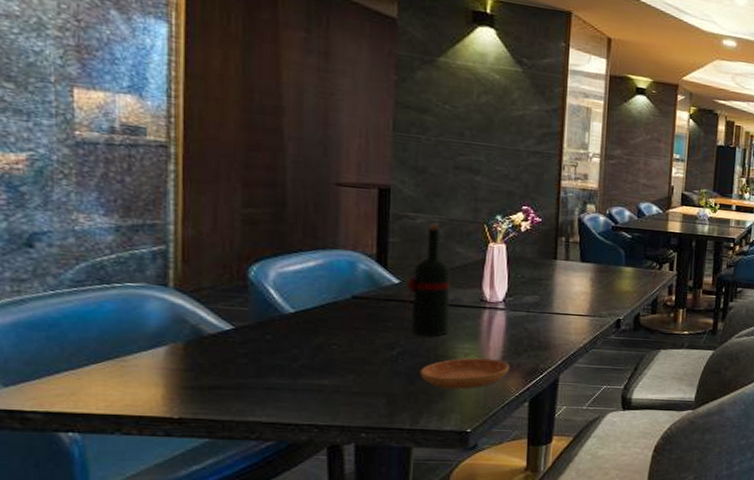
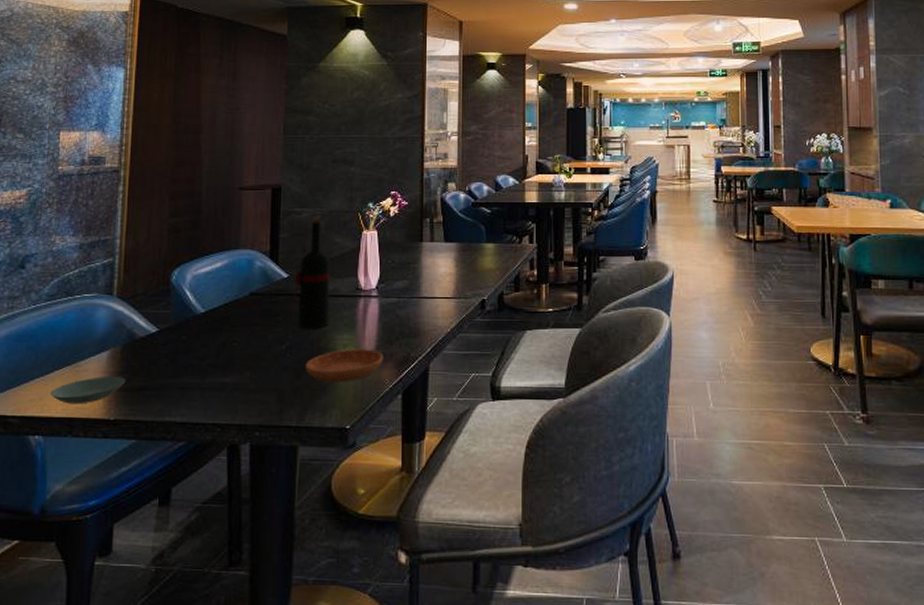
saucer: none [86,373,192,401] -> present [50,377,126,404]

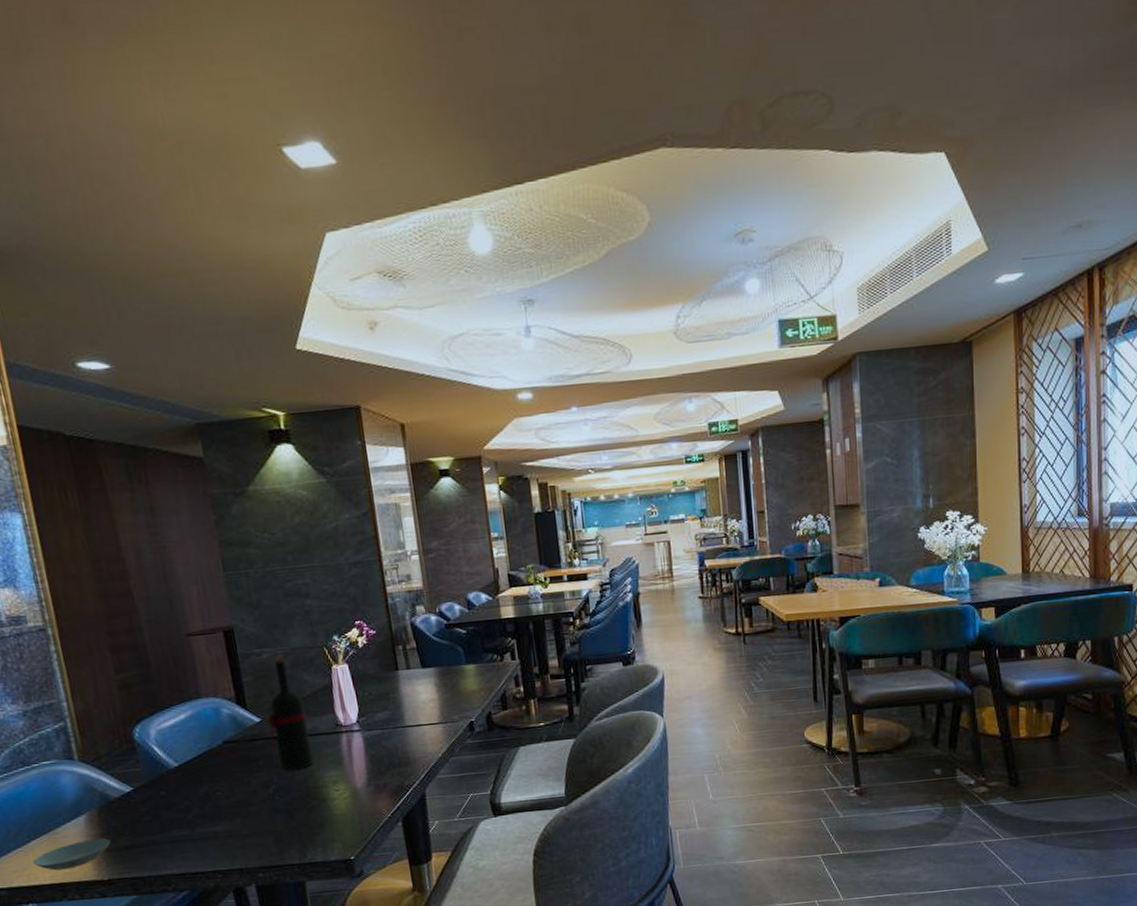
saucer: present [305,349,383,383] -> none [296,782,377,820]

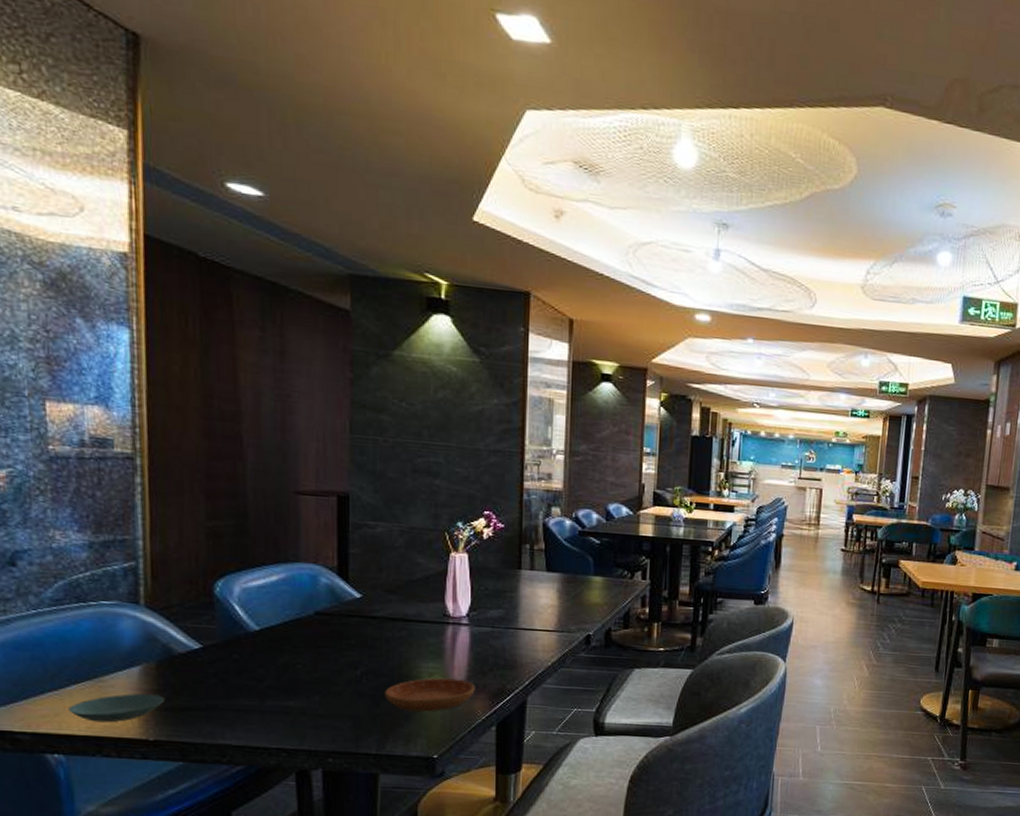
wine bottle: present [267,656,314,771] -> none [364,532,412,655]
saucer: none [296,782,377,820] -> present [385,678,475,712]

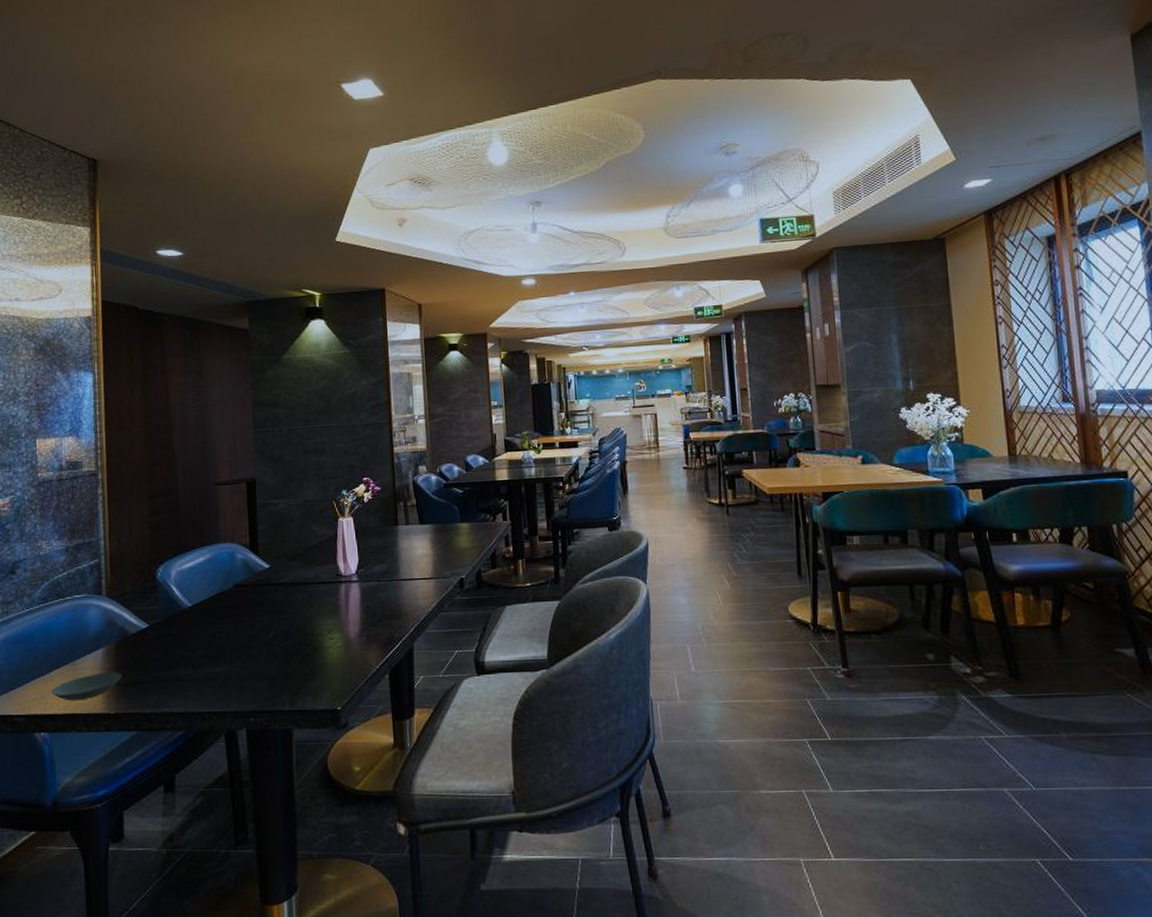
saucer: present [385,678,475,712] -> none [293,632,368,667]

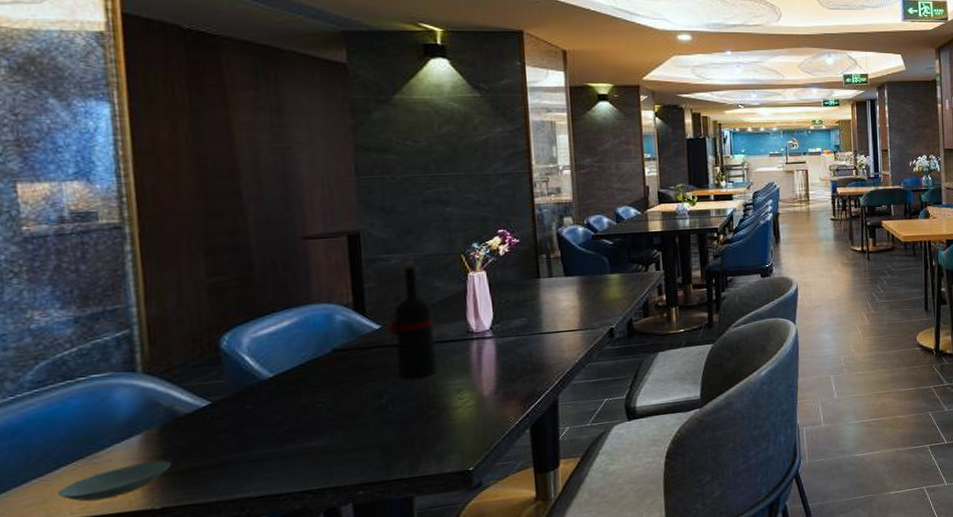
wine bottle: none [274,507,313,616] -> present [386,262,438,379]

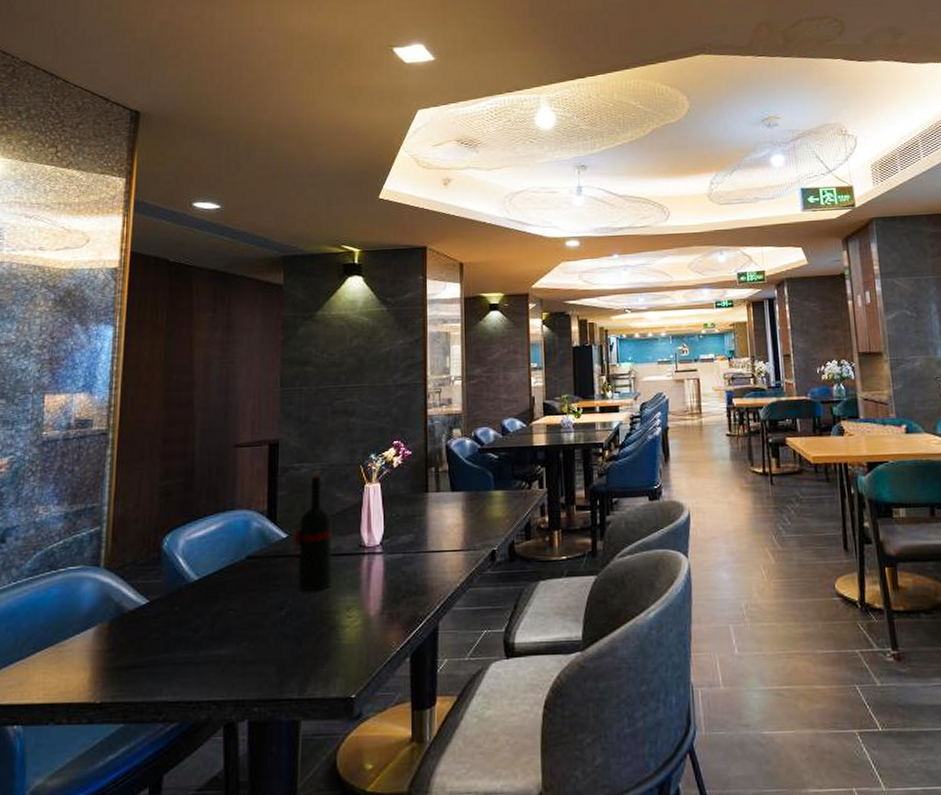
saucer: present [57,460,172,502] -> none [31,655,114,688]

